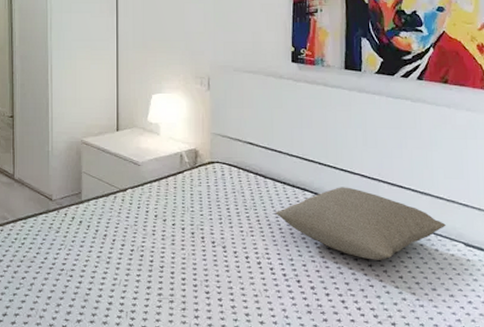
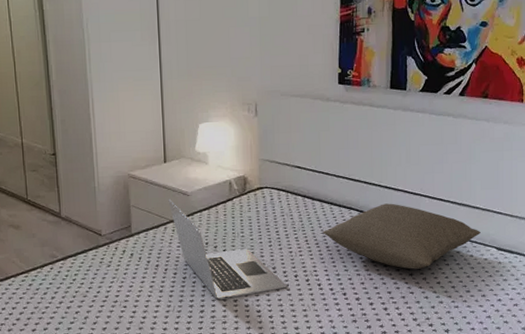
laptop: none [119,167,238,278] -> present [168,198,288,300]

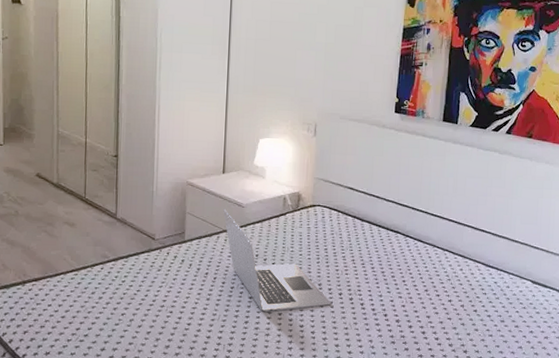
pillow: present [323,203,481,269] -> none [369,230,518,296]

